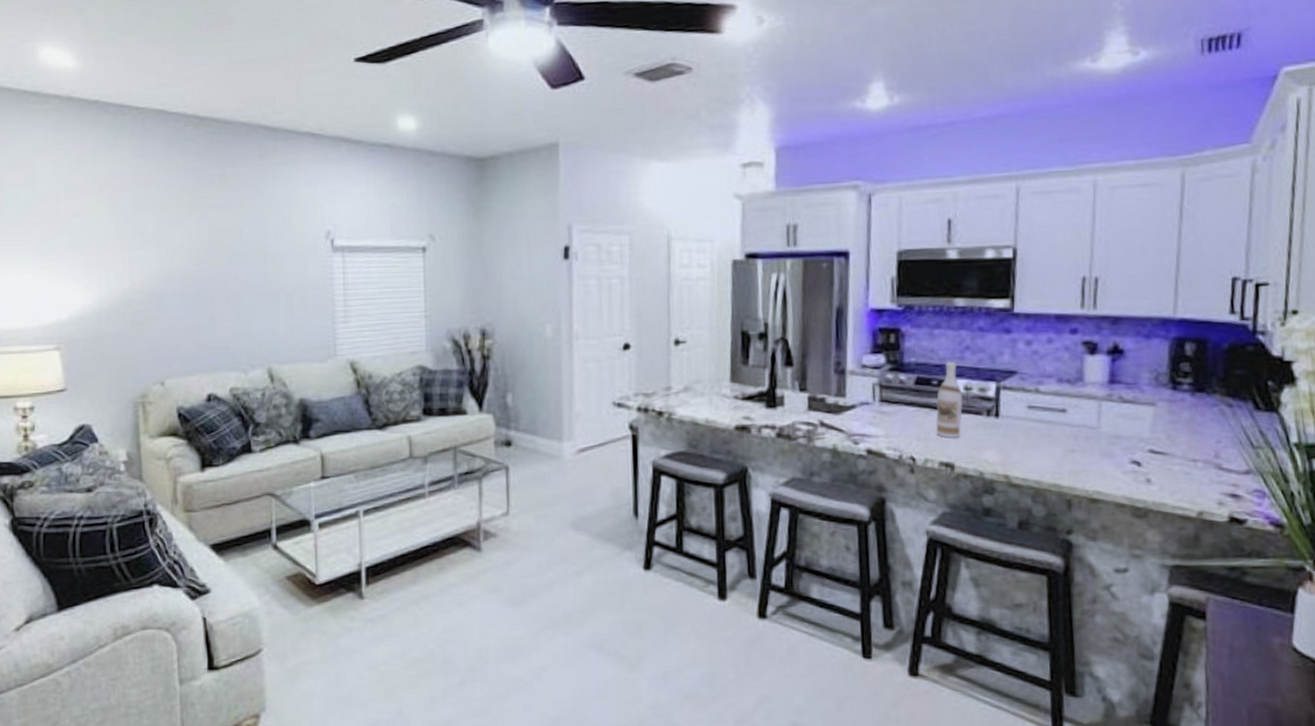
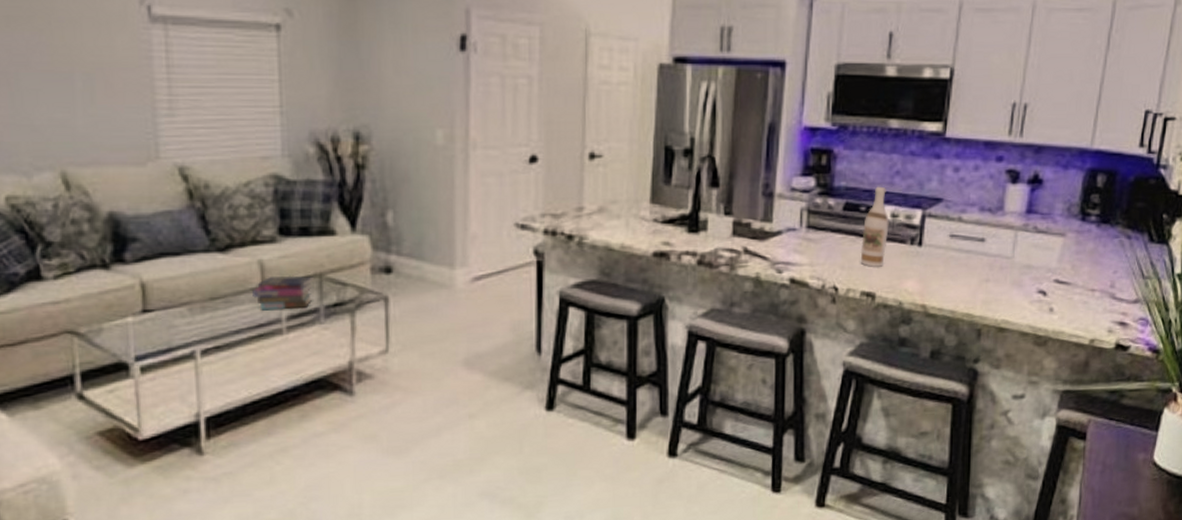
books: none [403,448,450,478] -> present [252,275,314,311]

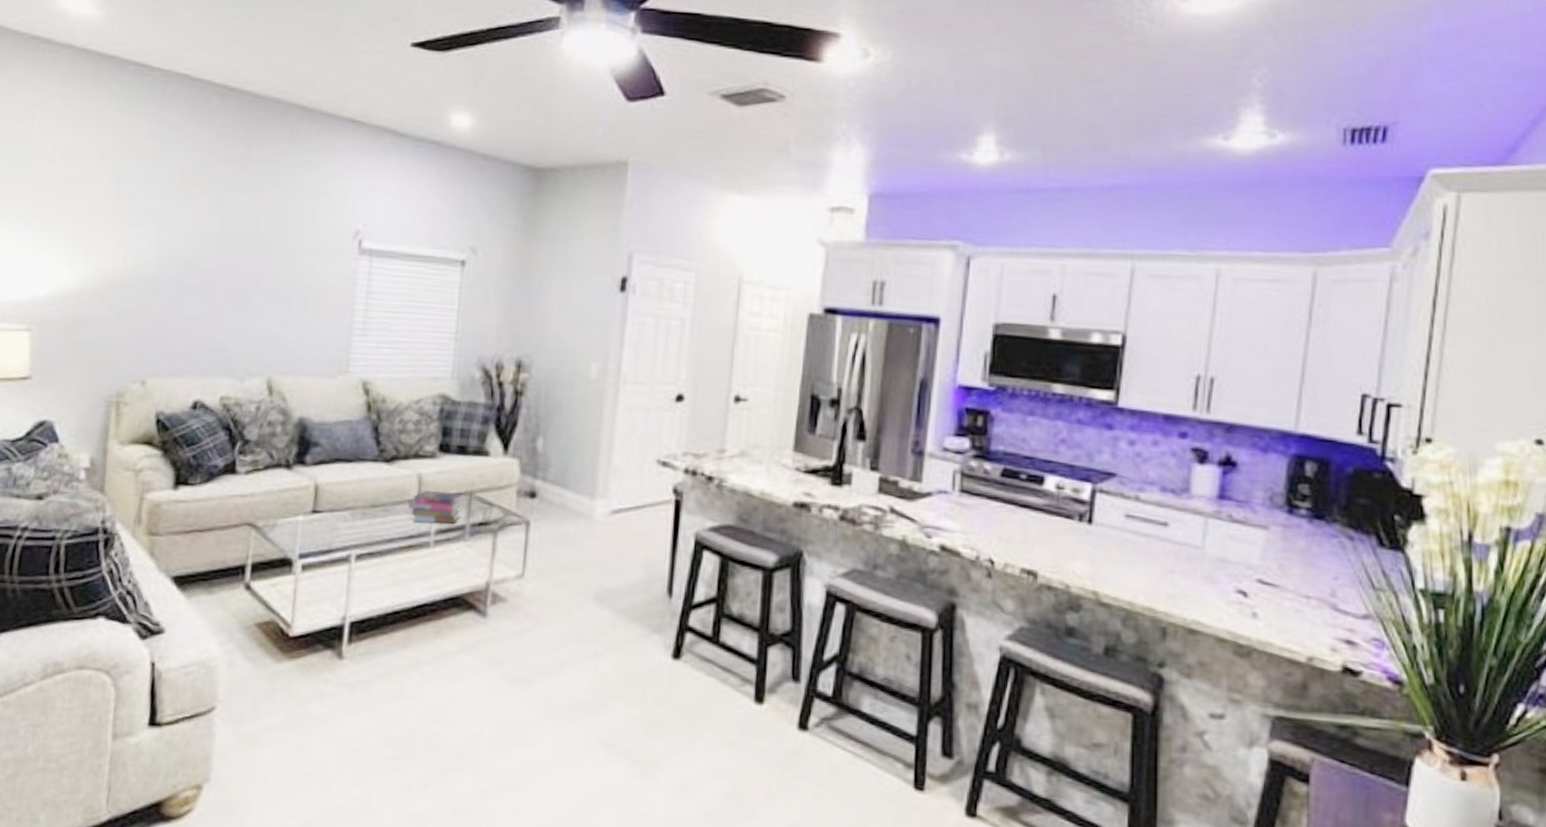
wine bottle: present [860,186,889,268] -> none [1020,454,1054,544]

